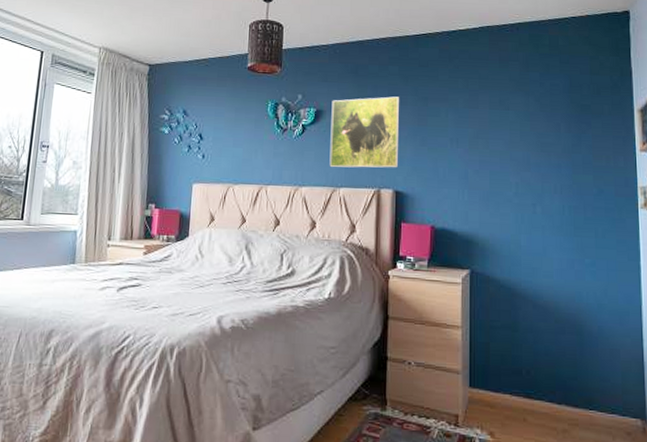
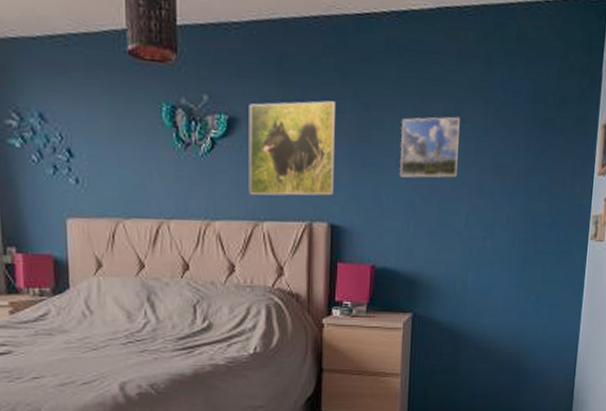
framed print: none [454,105,505,154] -> present [400,116,460,178]

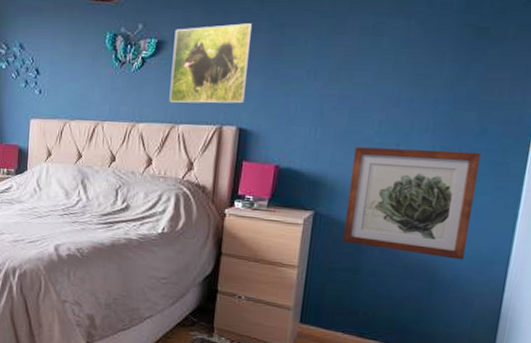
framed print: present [400,116,460,178] -> none [310,30,378,88]
wall art: none [441,241,552,349] -> present [343,147,482,260]

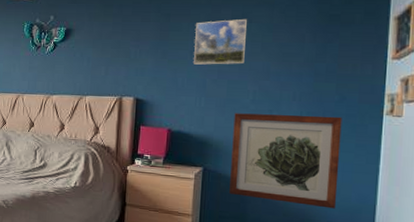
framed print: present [169,23,253,104] -> none [77,14,144,79]
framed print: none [310,30,378,88] -> present [194,18,247,65]

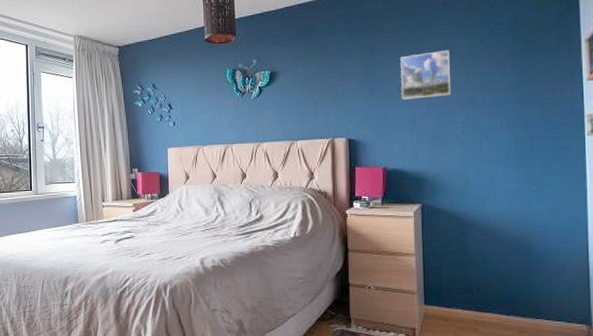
wall art: present [229,113,342,209] -> none [446,141,552,233]

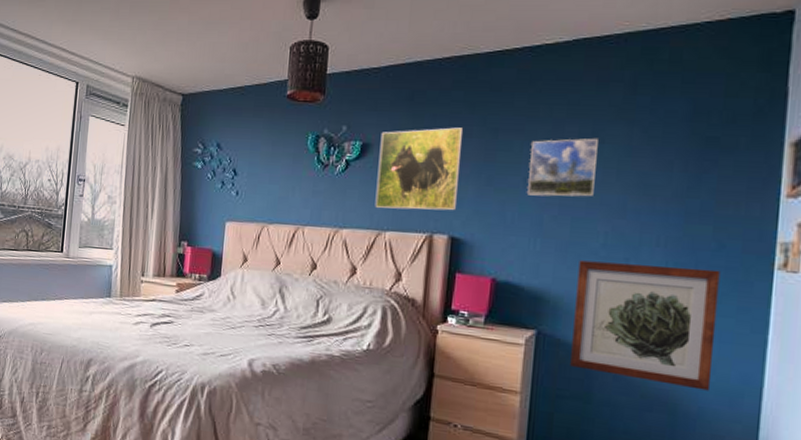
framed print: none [284,52,350,123] -> present [375,127,464,211]
wall art: none [446,141,552,233] -> present [570,260,721,391]

